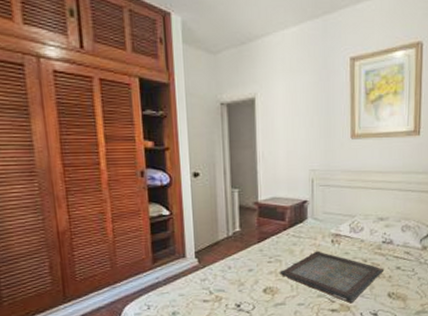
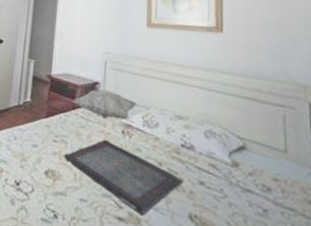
decorative pillow: none [283,207,344,233] -> present [72,89,138,120]

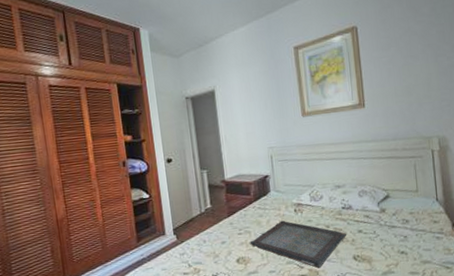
decorative pillow: present [72,89,138,120] -> none [248,180,304,204]

